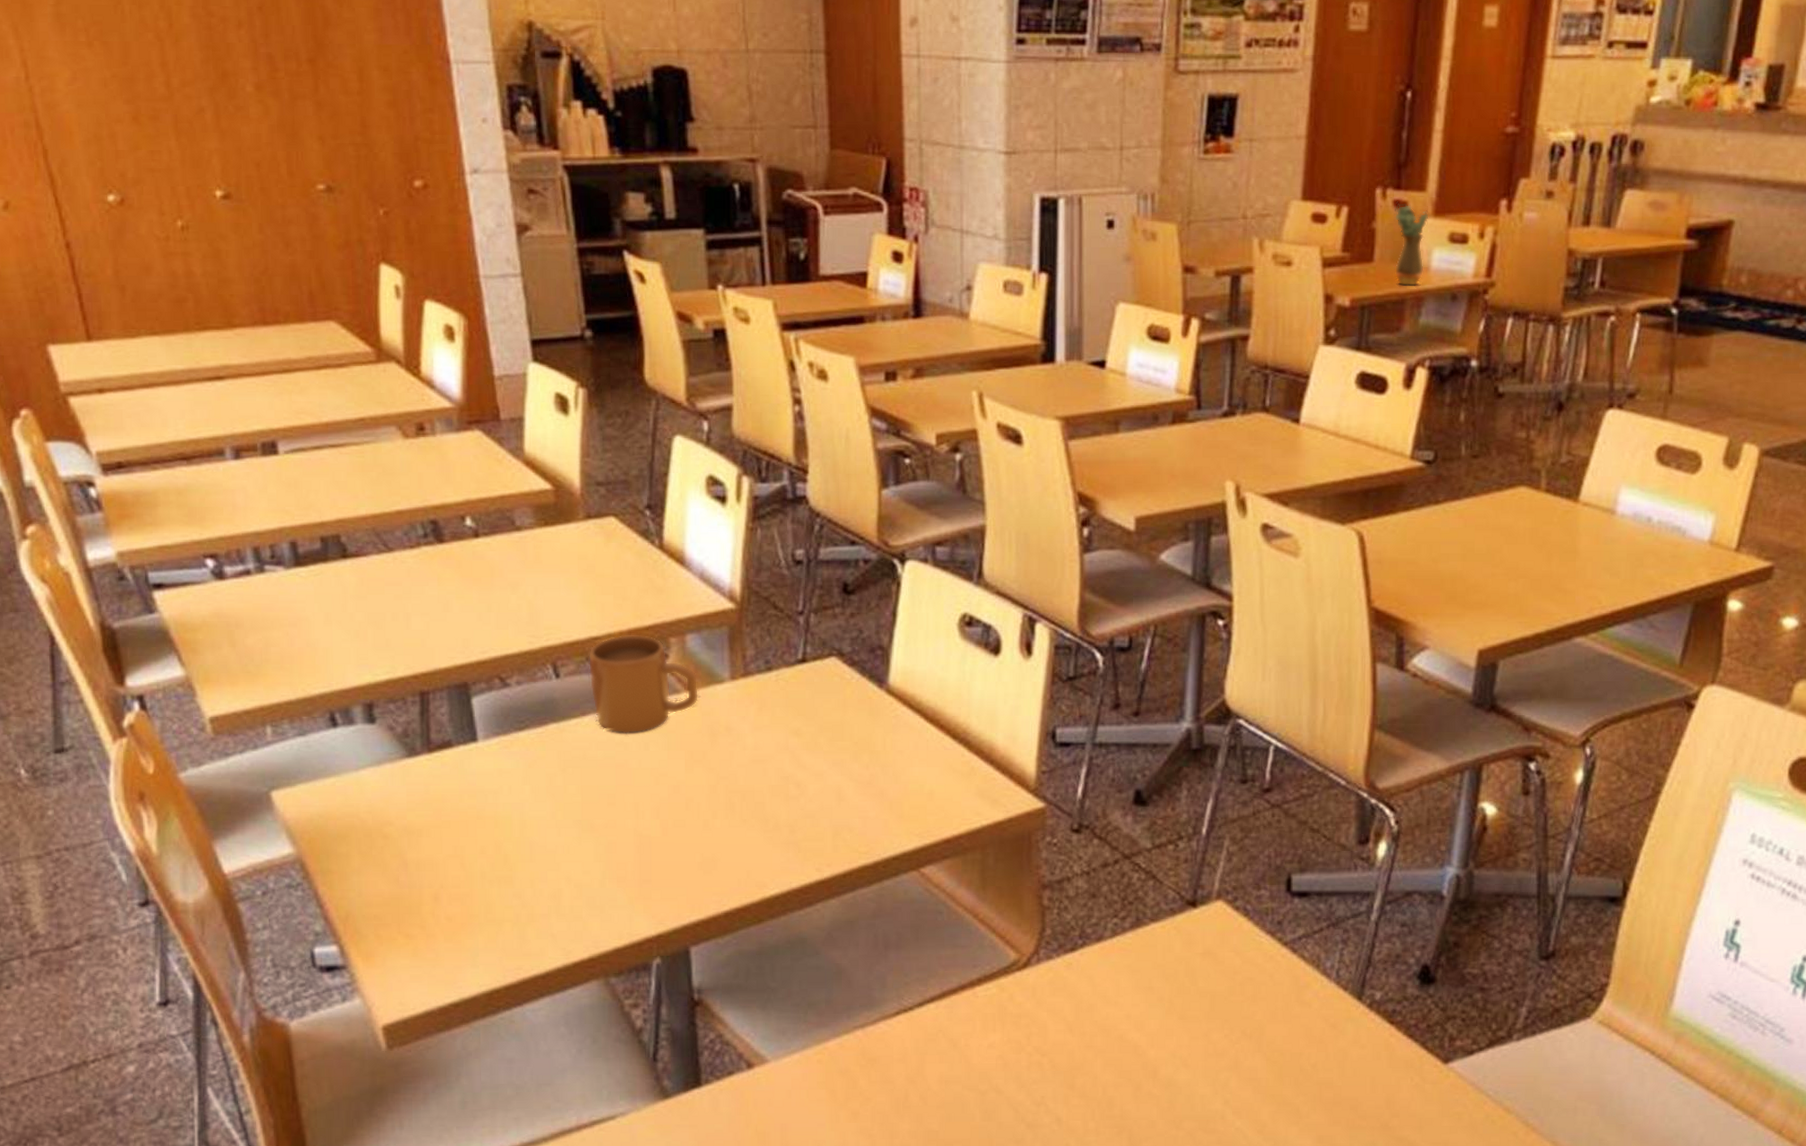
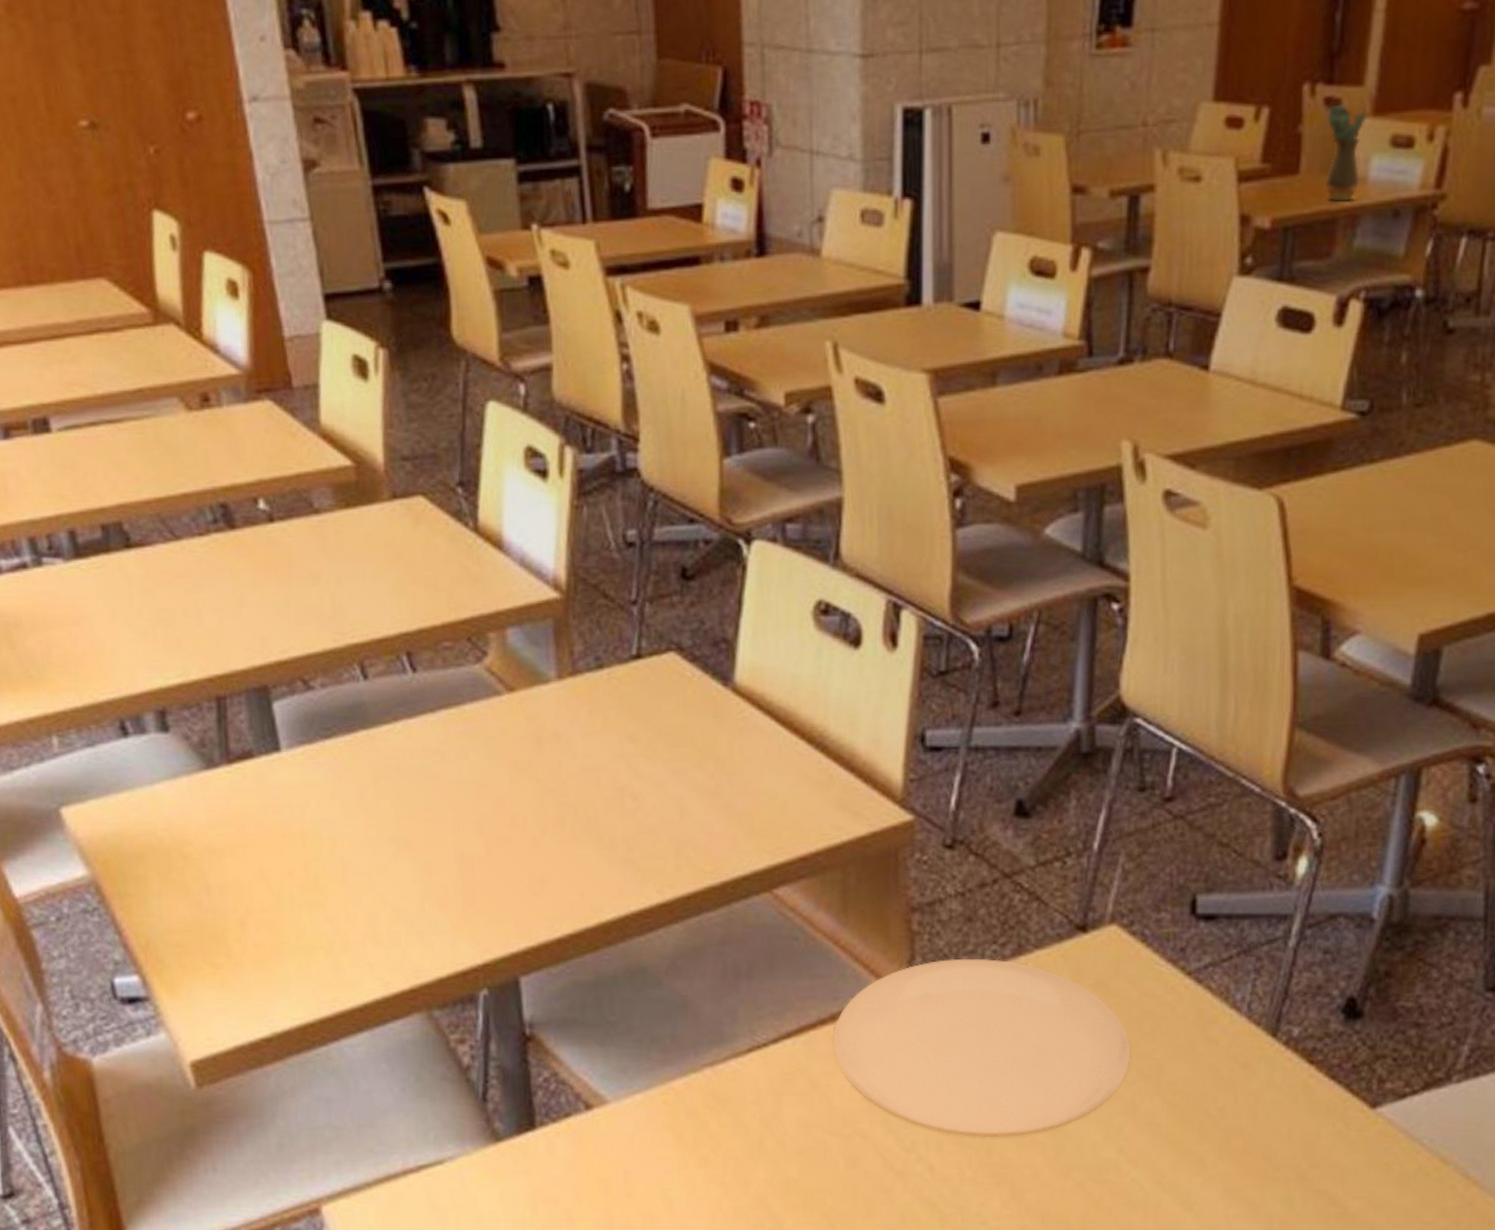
mug: present [589,634,699,734] -> none [399,629,523,741]
plate: none [971,930,1235,1092] -> present [832,958,1131,1138]

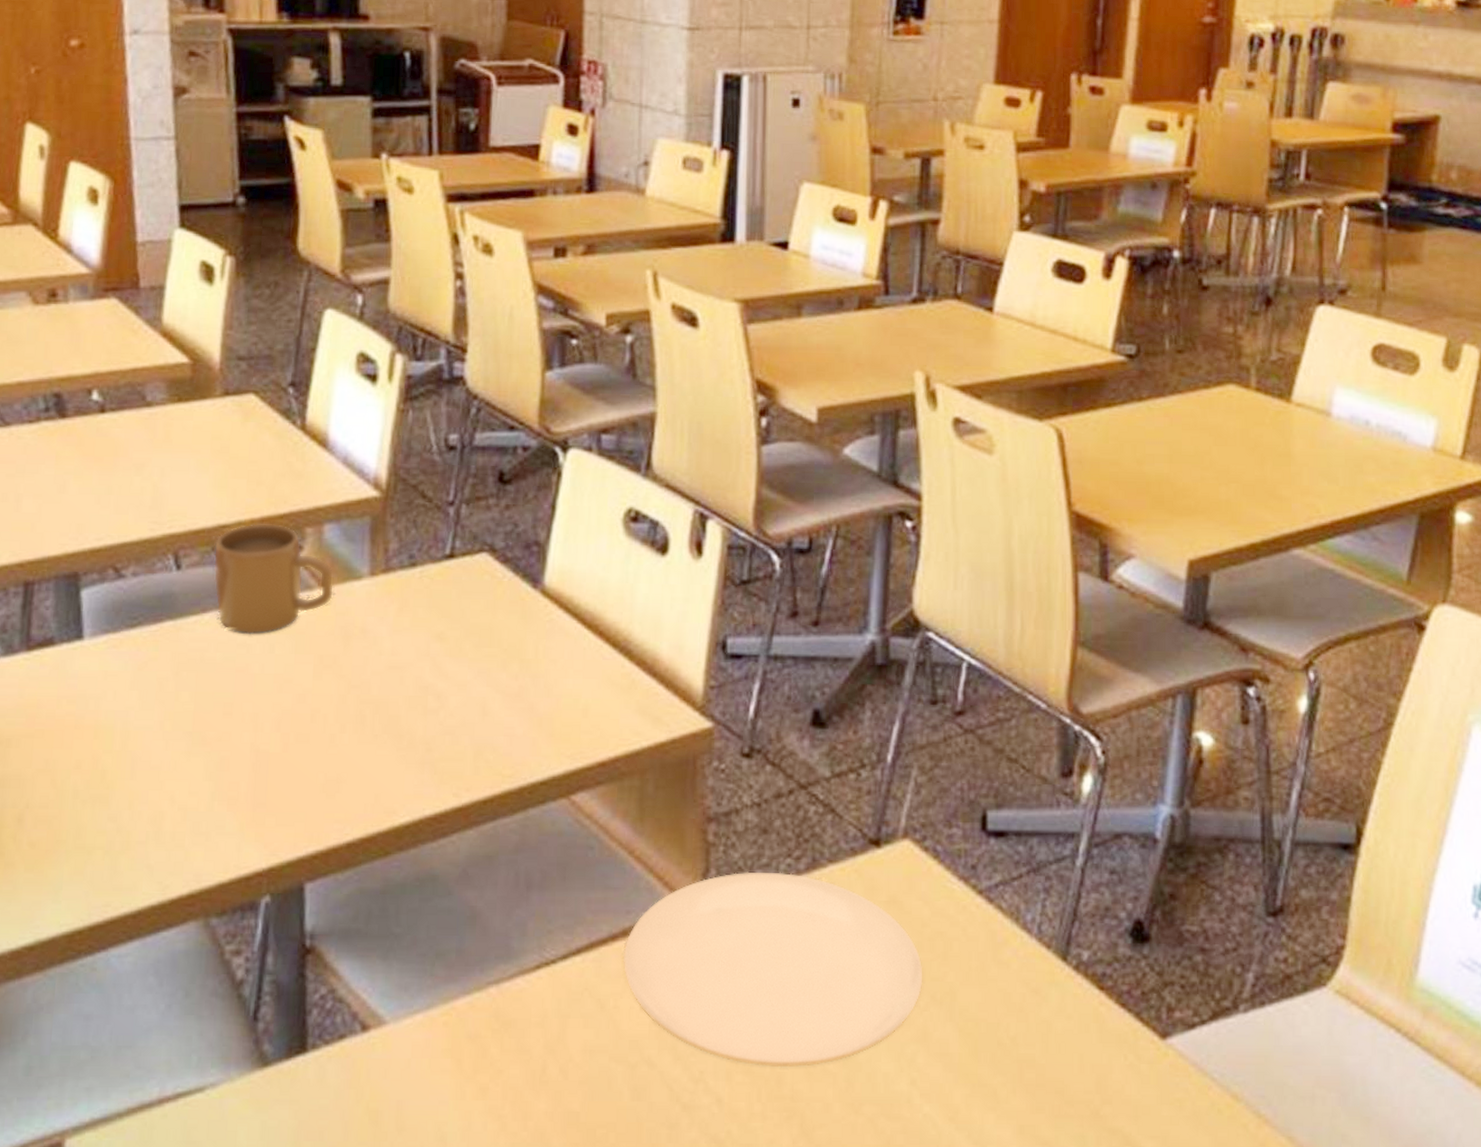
mug: none [399,629,523,741] -> present [213,523,334,634]
vase: present [1324,99,1367,203] -> none [1091,88,1126,174]

